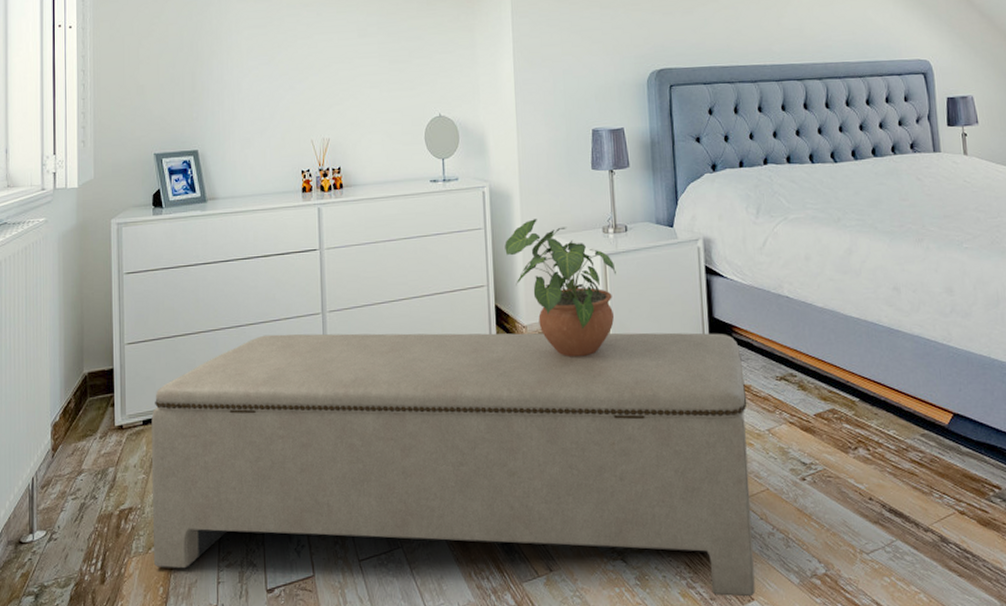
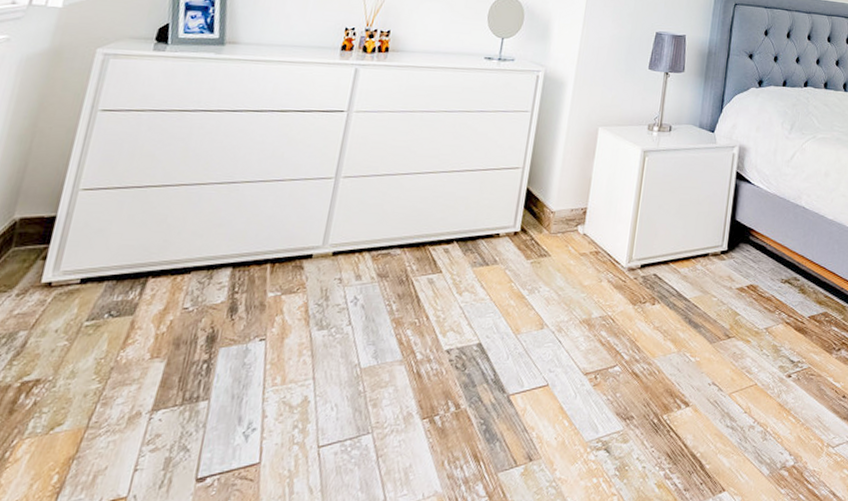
bench: present [151,332,755,597] -> none [52,195,754,488]
potted plant: present [505,219,616,358] -> none [548,108,653,247]

